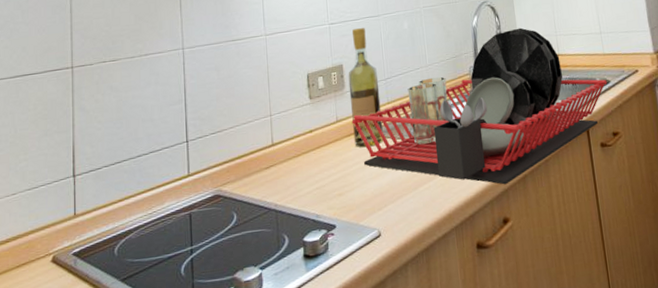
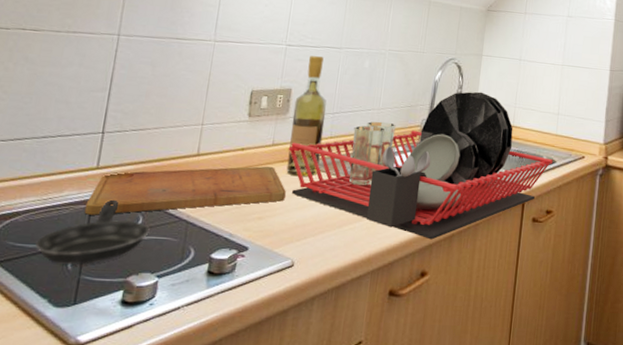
frying pan: none [150,202,245,272] -> present [35,199,150,266]
cutting board: none [185,142,359,221] -> present [84,166,286,215]

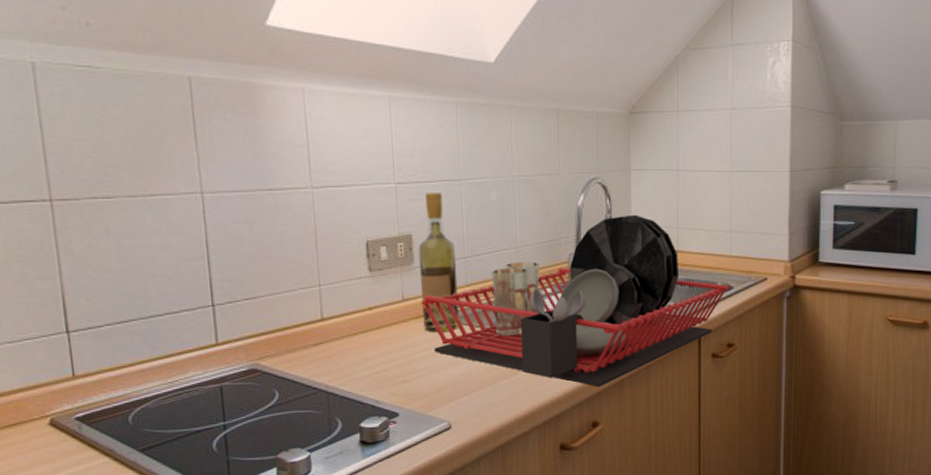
frying pan: present [35,199,150,266] -> none [173,376,289,447]
cutting board: present [84,166,286,215] -> none [214,324,428,394]

